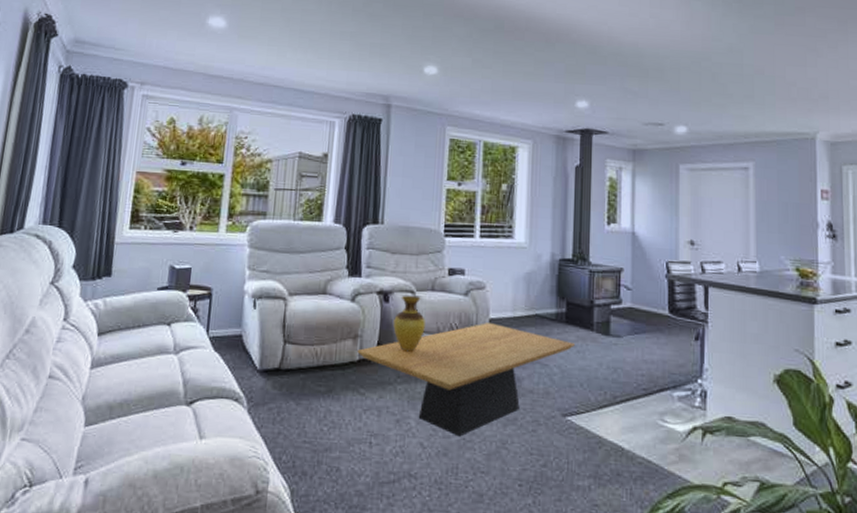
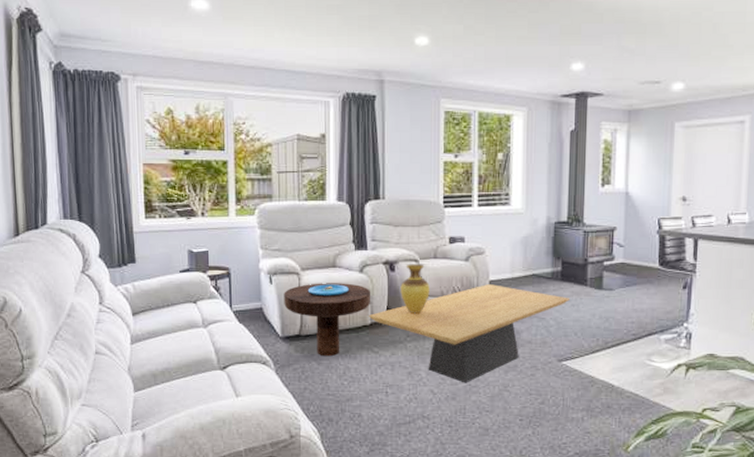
side table: none [266,310,362,396] -> present [284,283,371,357]

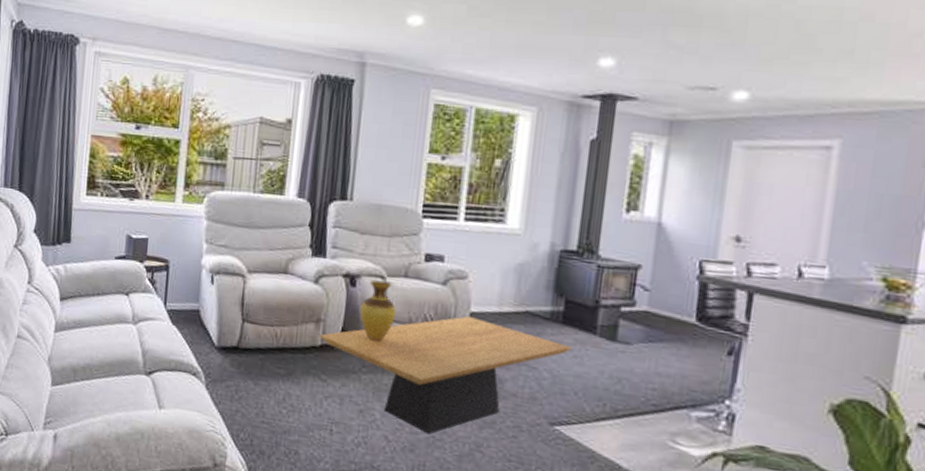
side table: present [284,283,371,357] -> none [224,289,326,378]

